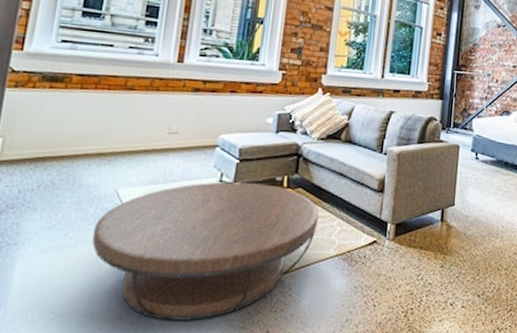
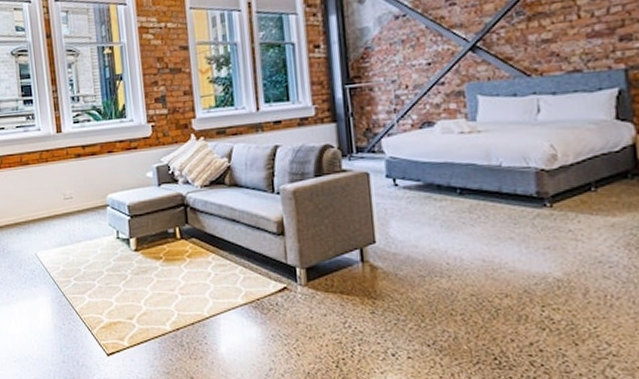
coffee table: present [92,182,319,321] -> none [26,237,220,366]

